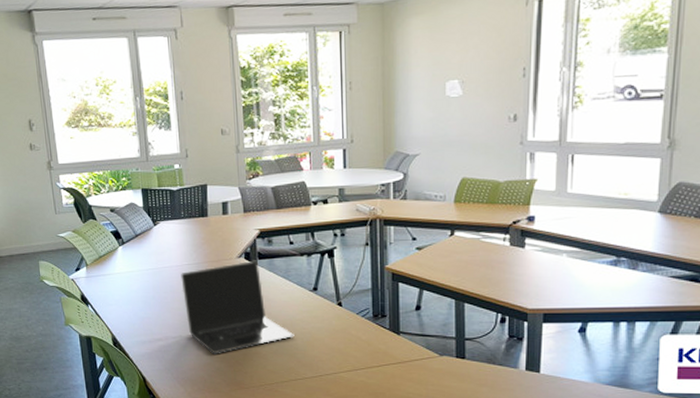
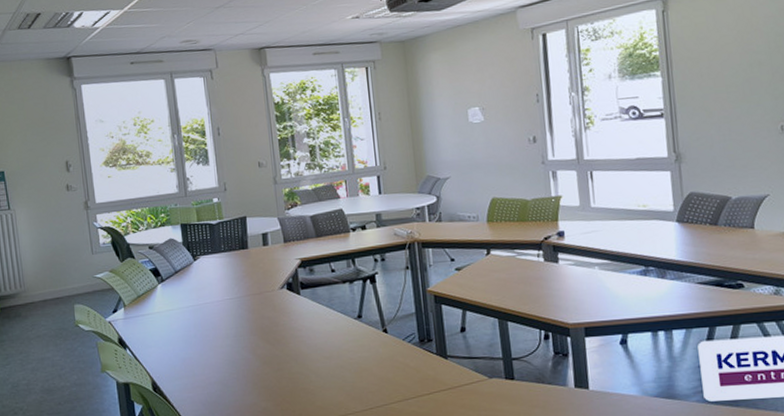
laptop: present [181,260,294,354] -> none [222,290,342,393]

